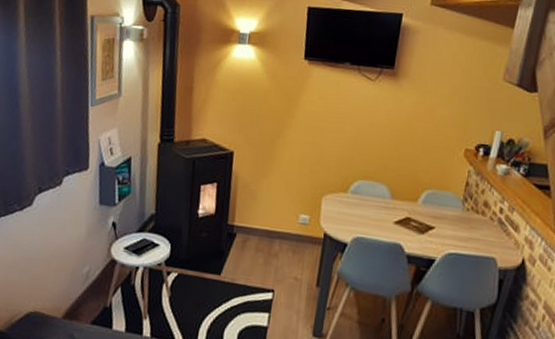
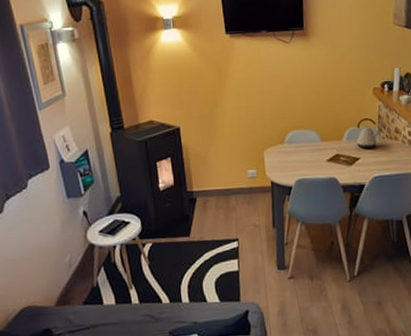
kettle: none [432,182,464,220] -> present [355,118,379,150]

